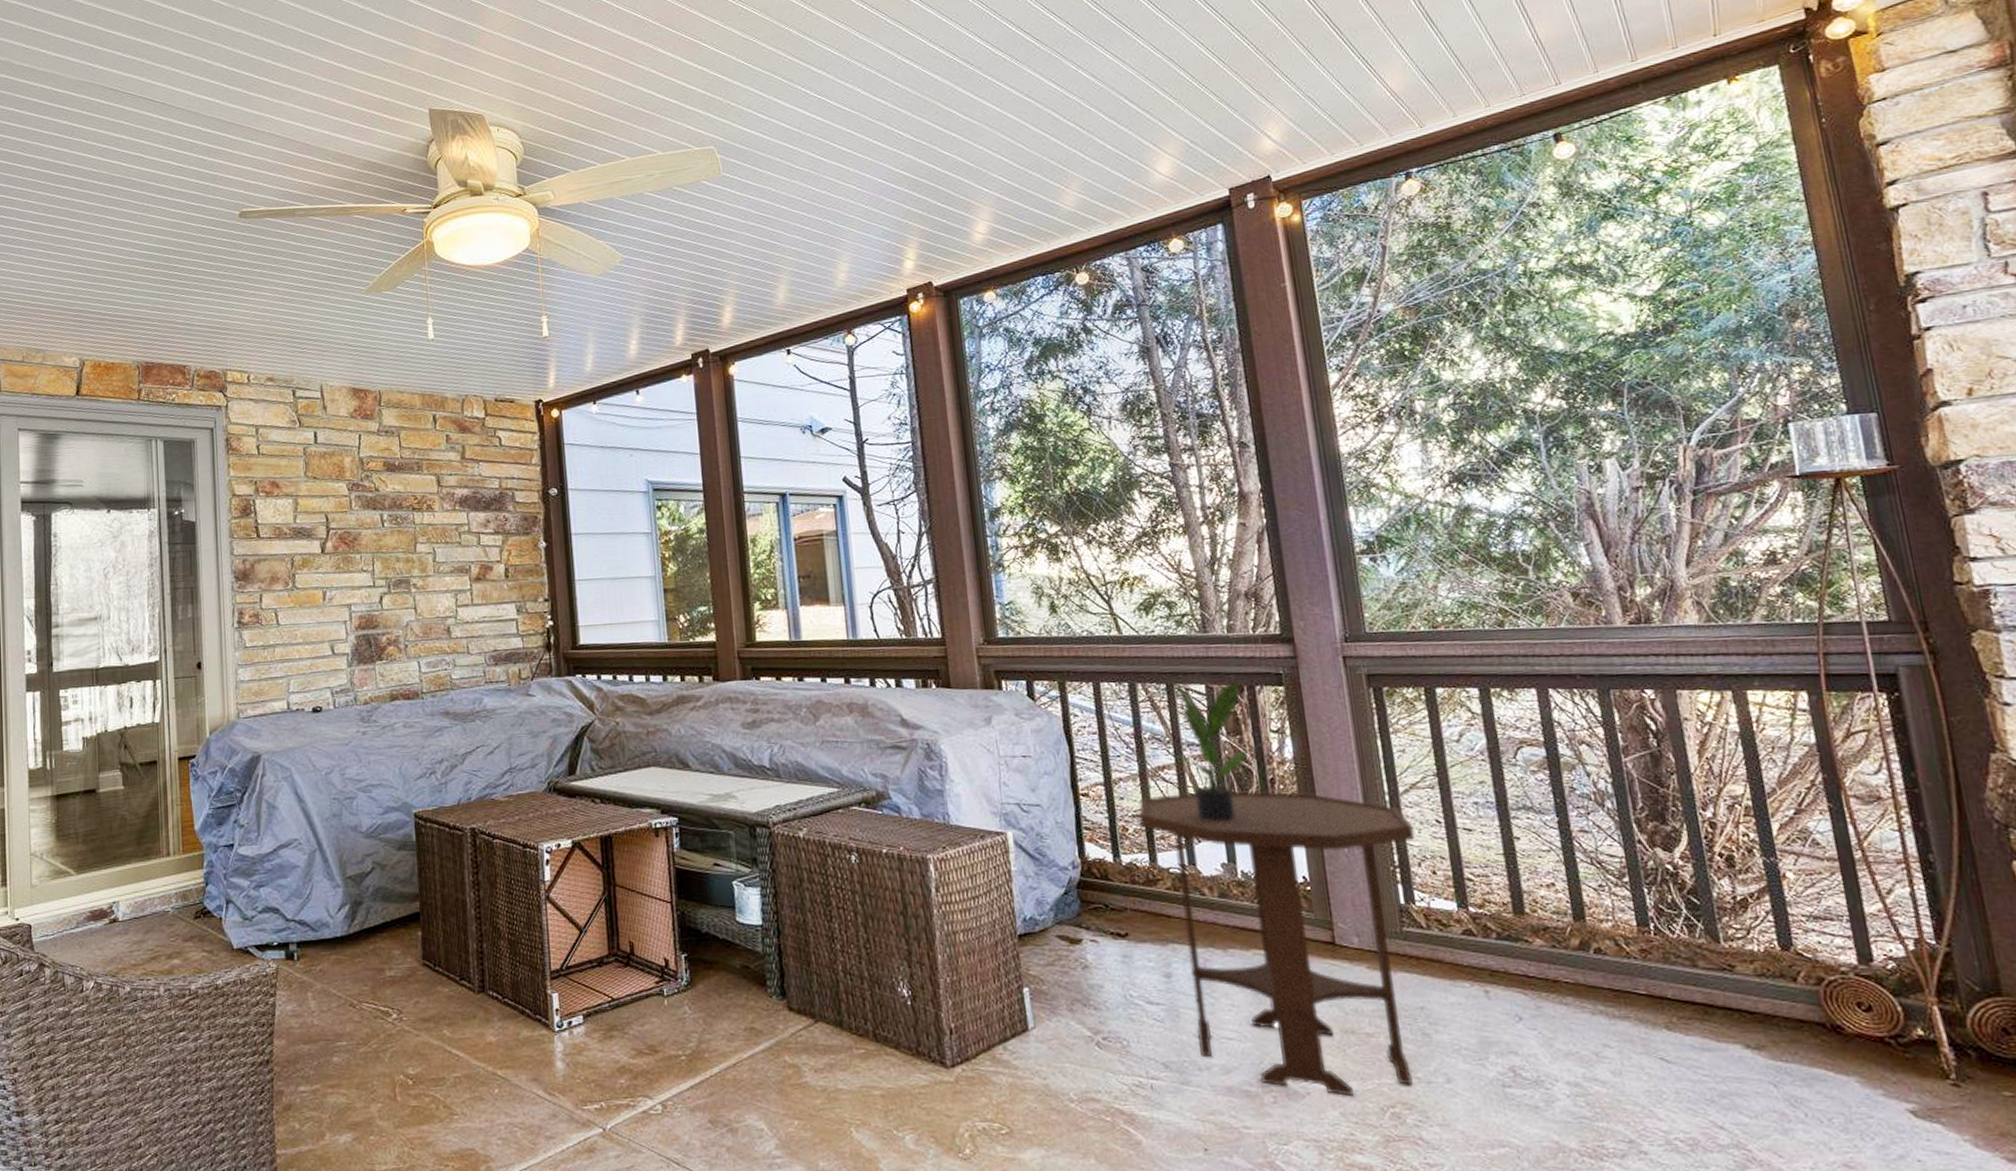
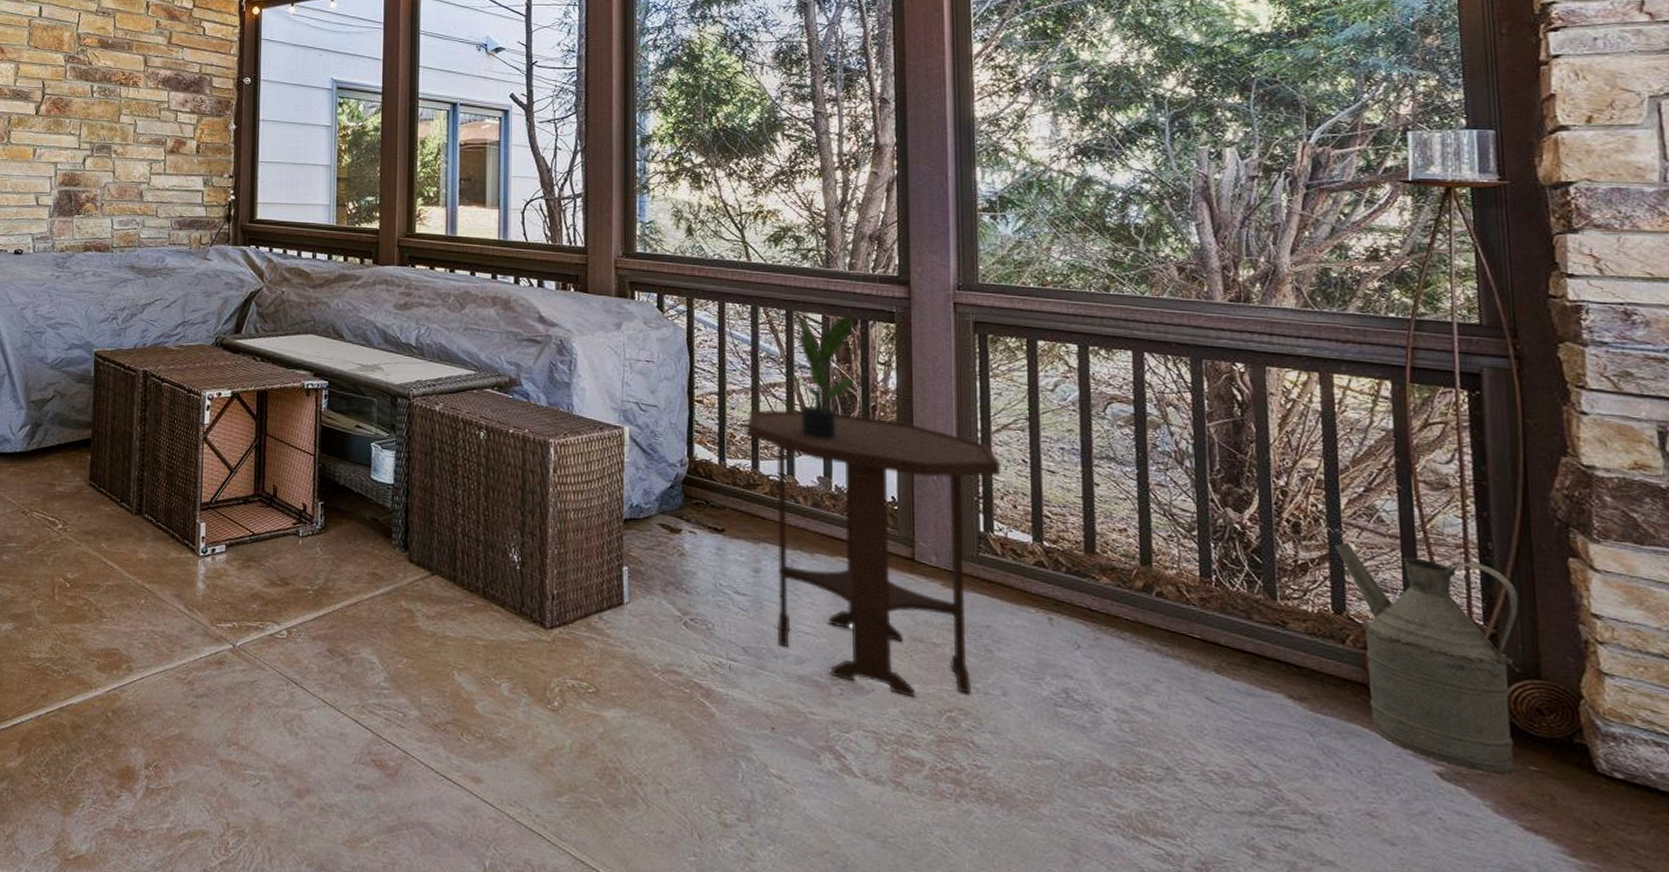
watering can: none [1771,872,1989,1103] -> present [1334,543,1518,773]

